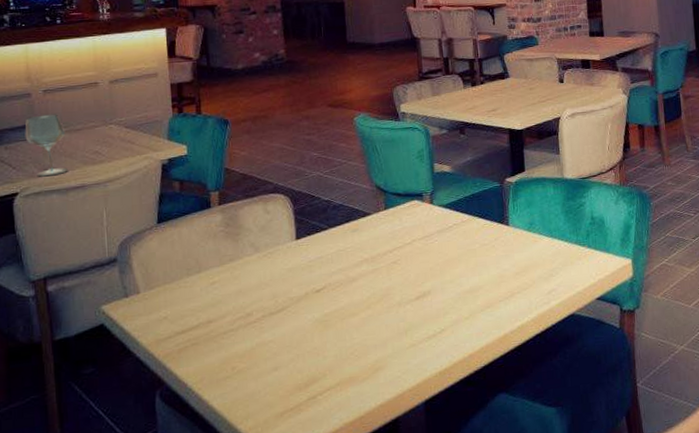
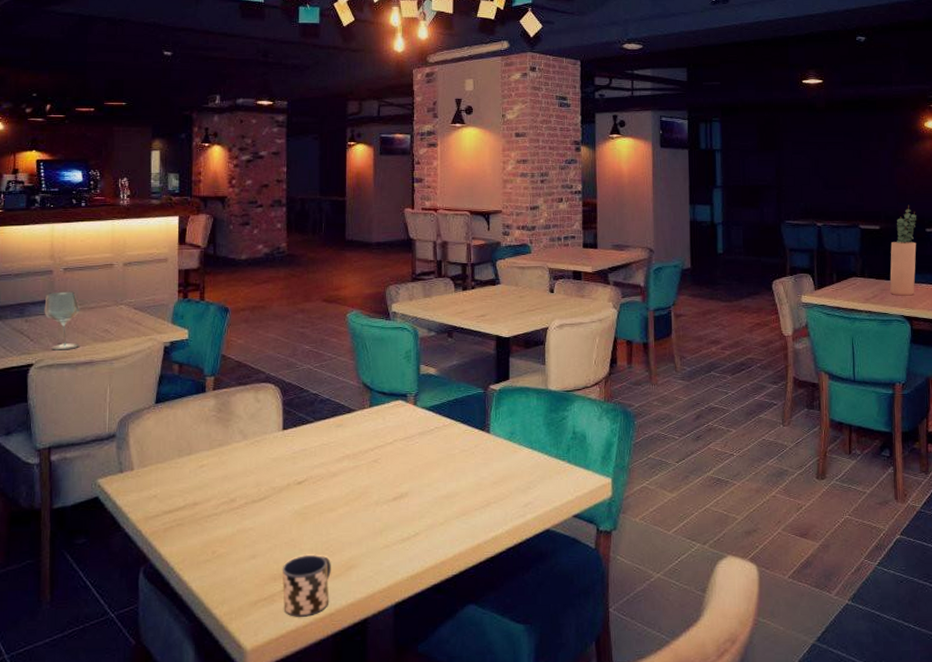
cup: none [306,361,358,424] -> present [282,555,331,617]

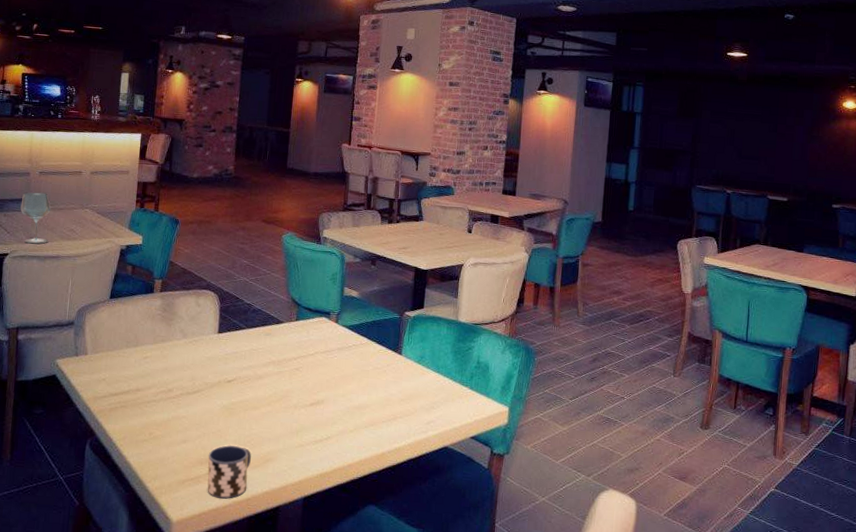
vase: present [890,204,917,296] -> none [791,180,825,267]

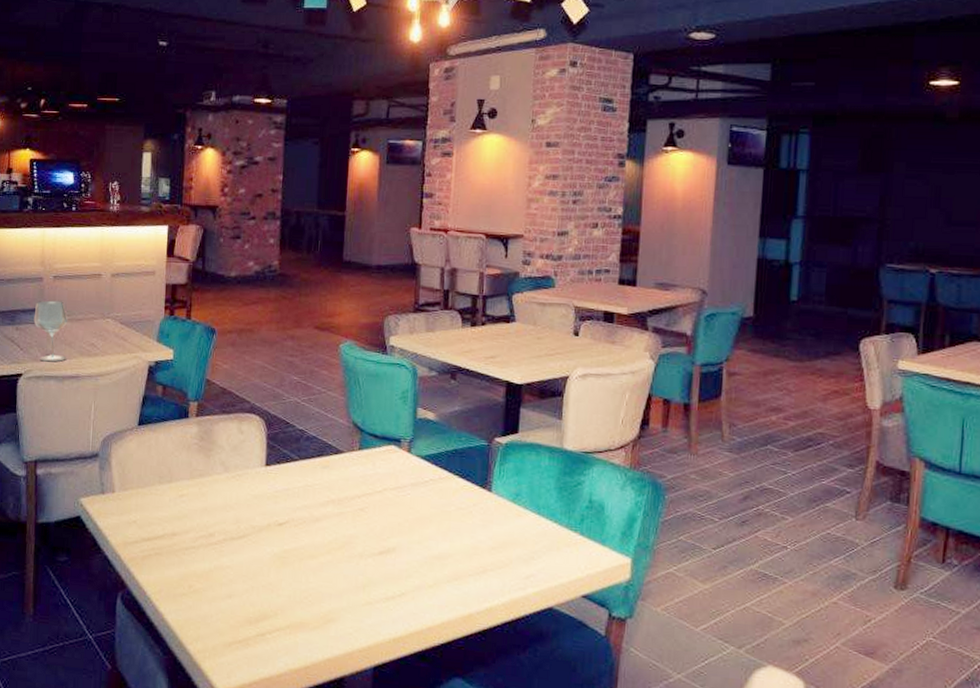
cup: present [207,445,251,499] -> none [257,602,309,666]

